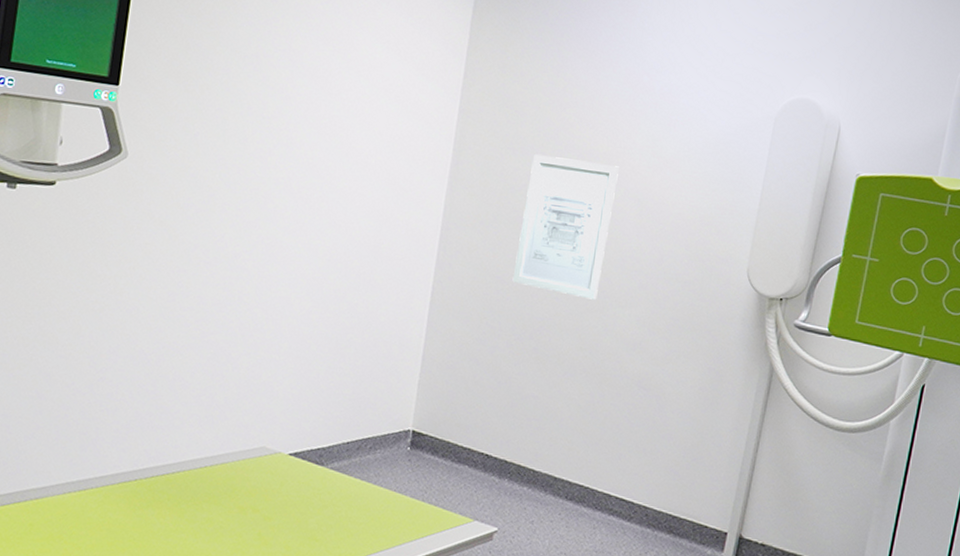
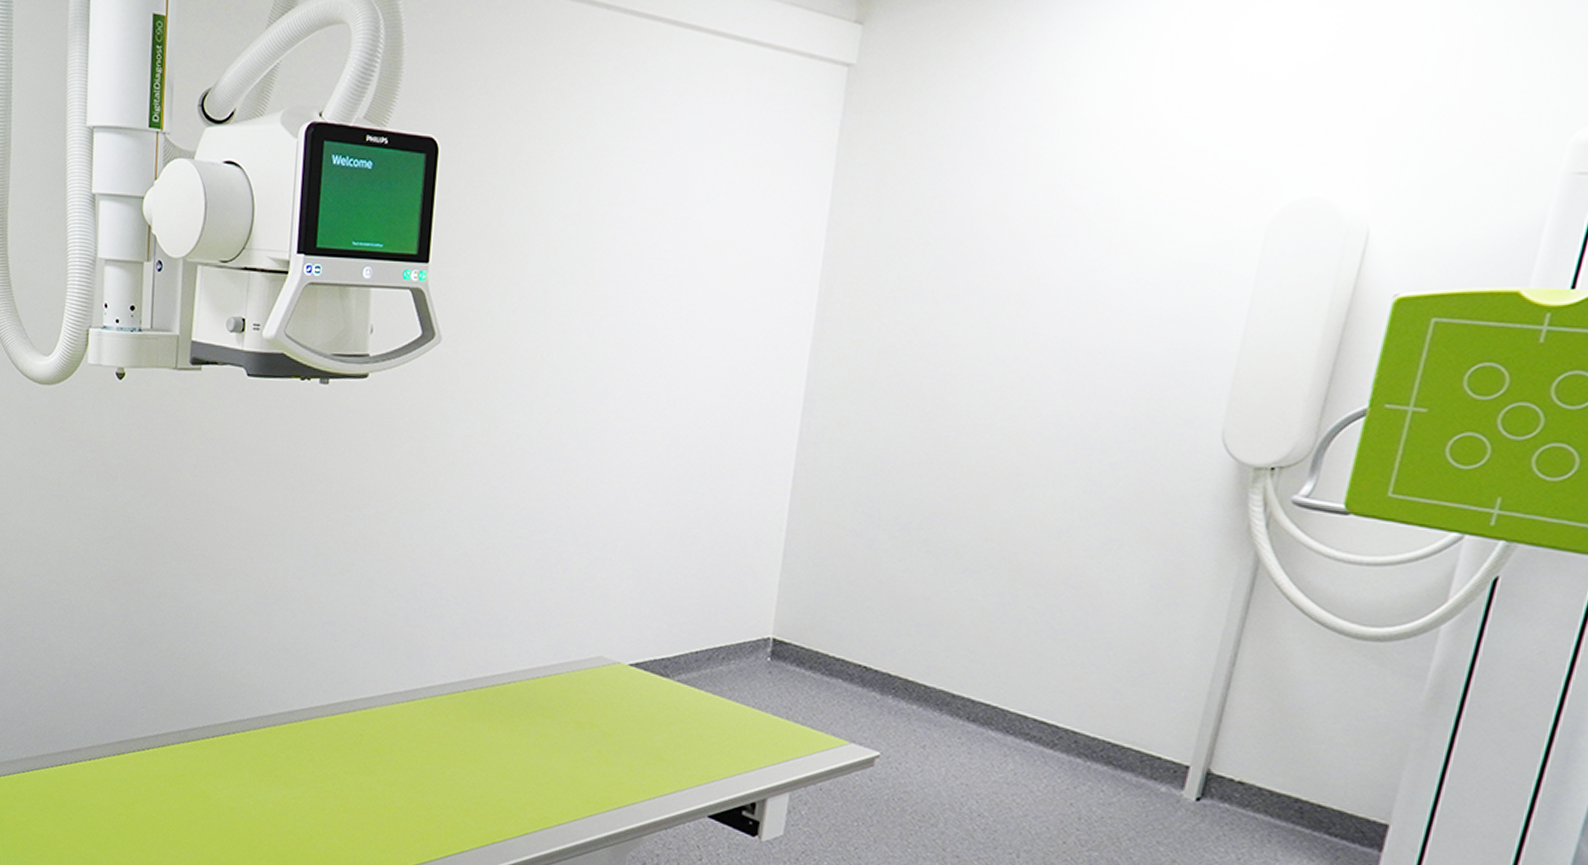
wall art: present [512,154,619,300] -> none [895,302,1037,479]

